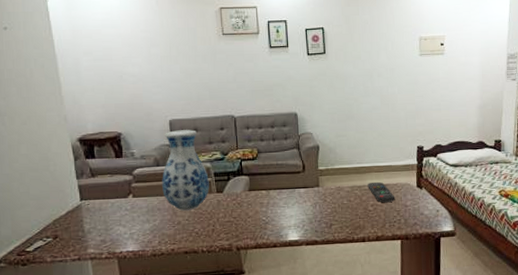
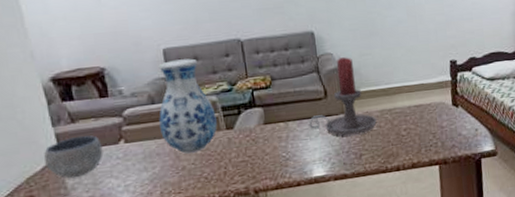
bowl: none [67,188,115,224] -> present [43,135,103,179]
candle holder: none [288,137,347,207] -> present [309,57,377,136]
remote control: present [367,181,395,202] -> none [398,103,430,126]

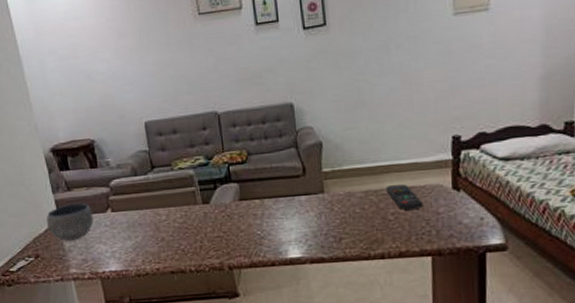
vase: present [158,58,217,154] -> none [140,132,194,225]
candle holder: present [309,57,377,136] -> none [285,131,360,217]
remote control: none [398,103,430,126] -> present [386,184,424,210]

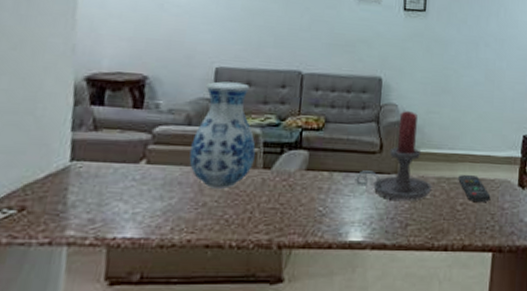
bowl: present [46,203,94,242] -> none [50,146,121,194]
vase: none [140,132,194,225] -> present [189,81,256,189]
candle holder: none [285,131,360,217] -> present [356,111,432,200]

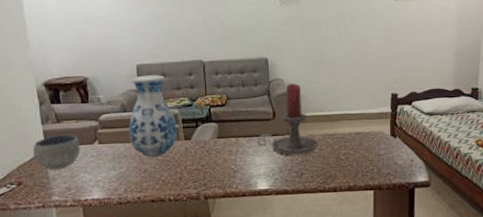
bowl: none [50,146,121,194] -> present [32,134,80,170]
remote control: present [458,174,491,202] -> none [340,130,368,151]

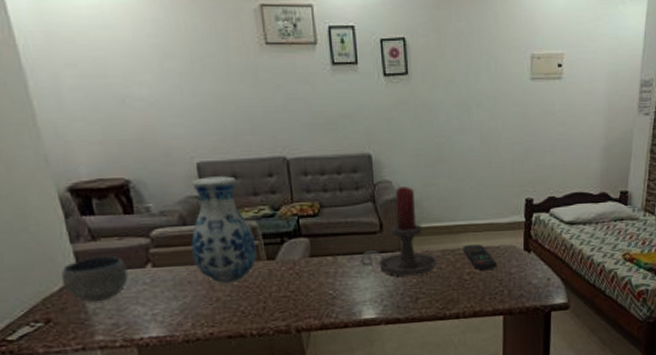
remote control: none [340,130,368,151] -> present [463,244,497,270]

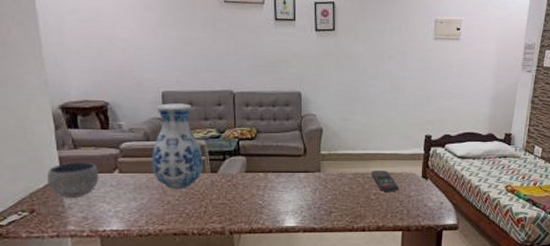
candle holder: present [361,187,437,276] -> none [287,120,349,193]

